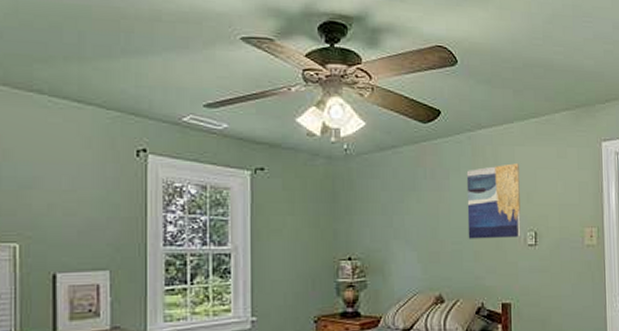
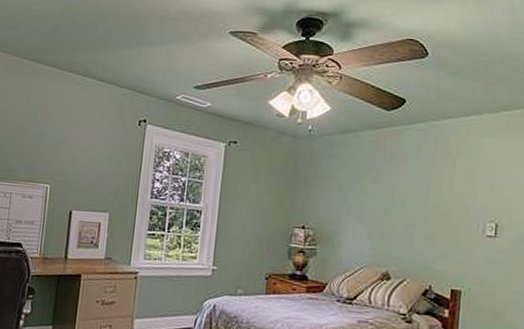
wall art: present [466,163,521,239] -> none [421,154,485,227]

